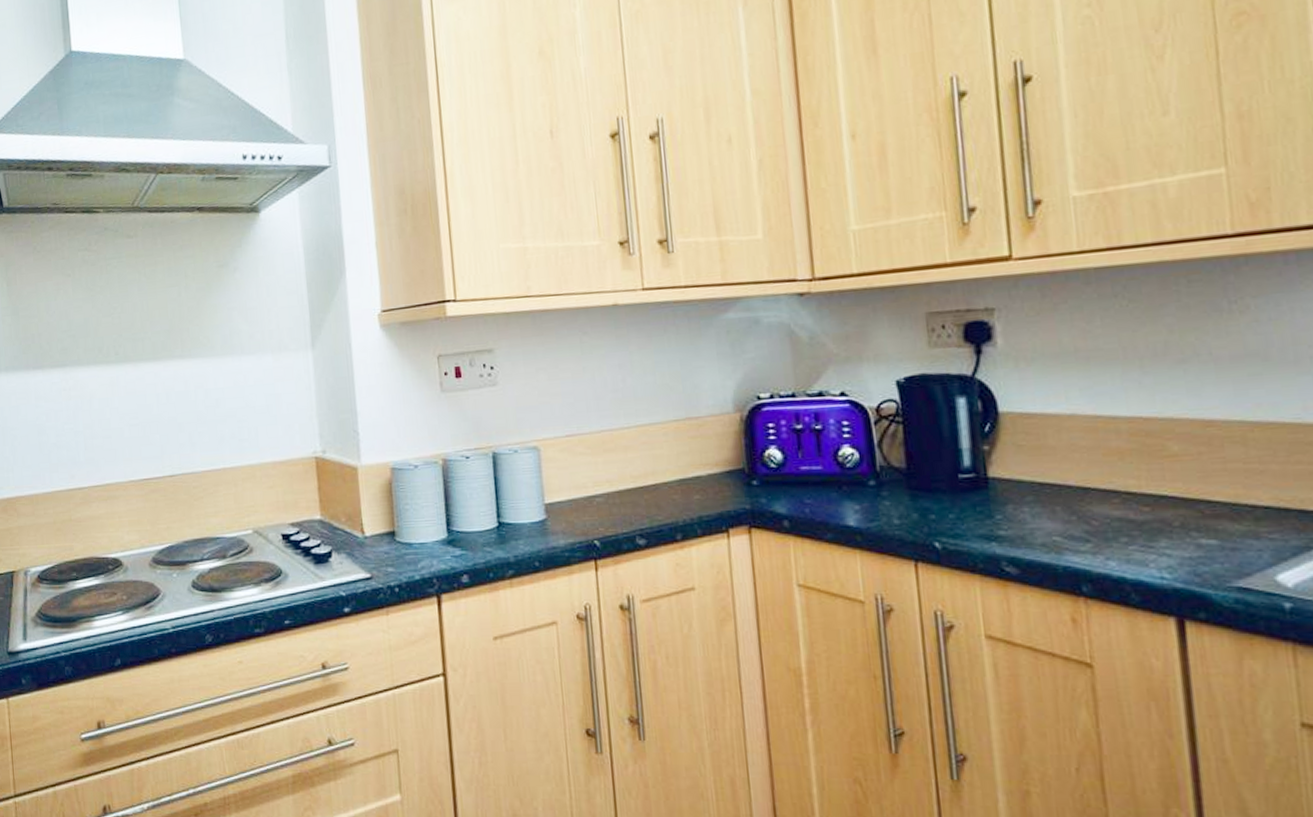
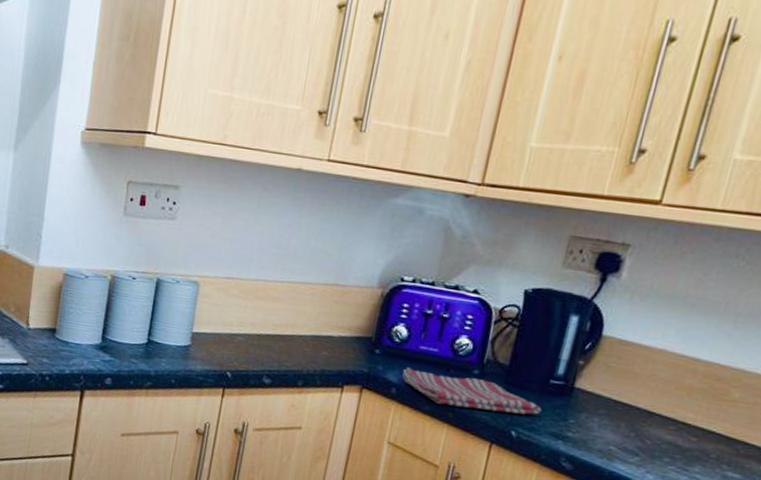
dish towel: none [789,490,961,528] -> present [402,367,542,415]

